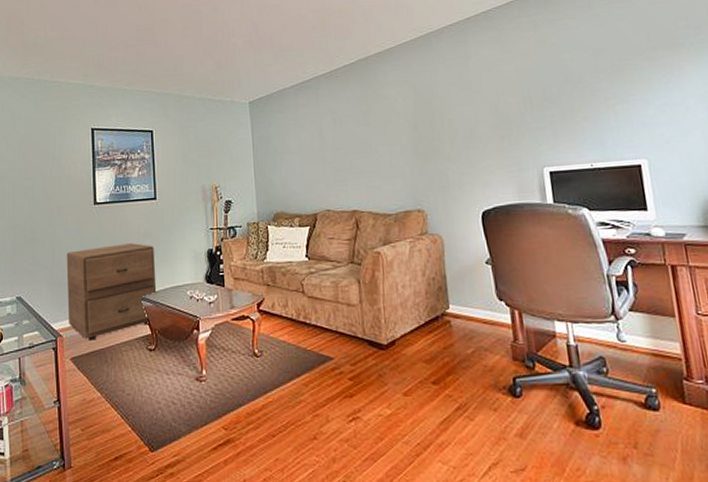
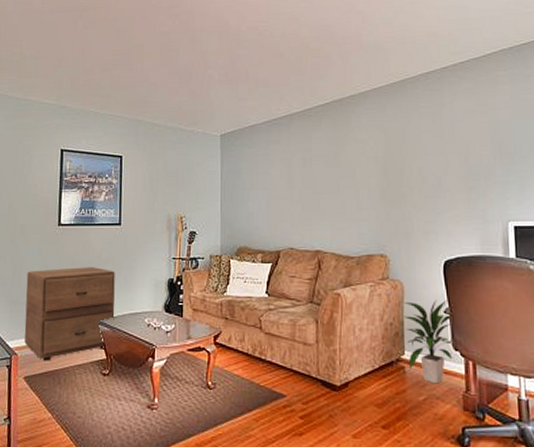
indoor plant: none [444,250,499,336] -> present [403,300,454,384]

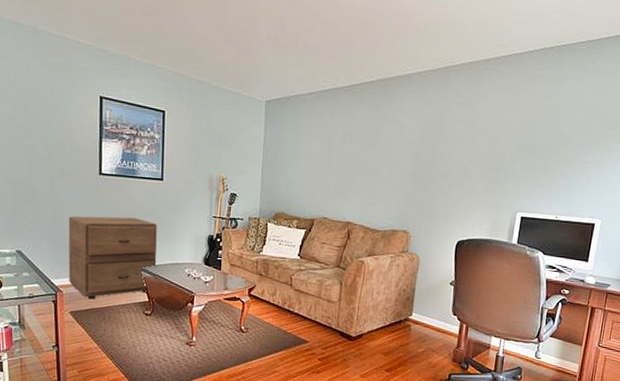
indoor plant: present [403,300,454,384] -> none [414,273,456,340]

